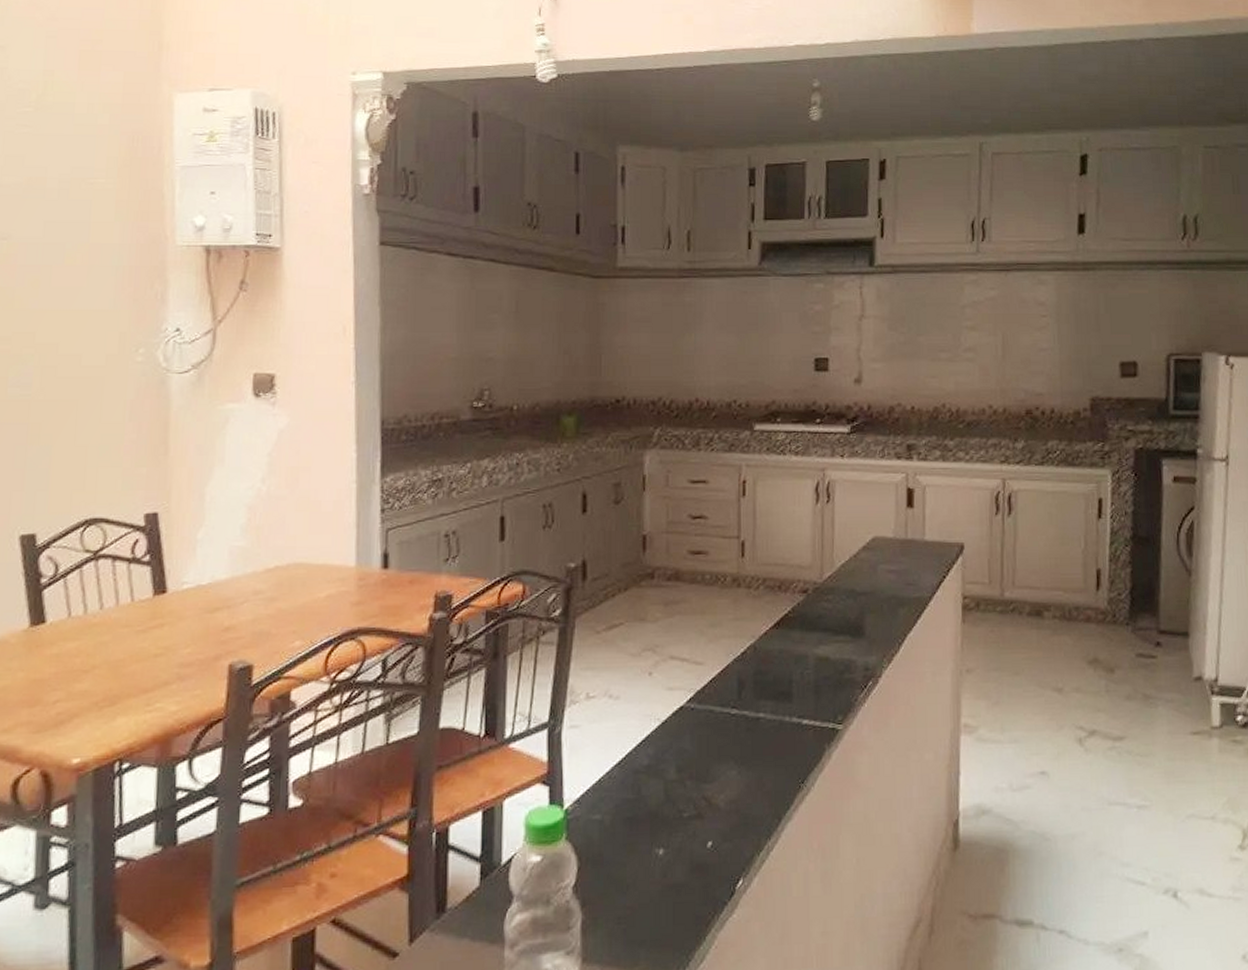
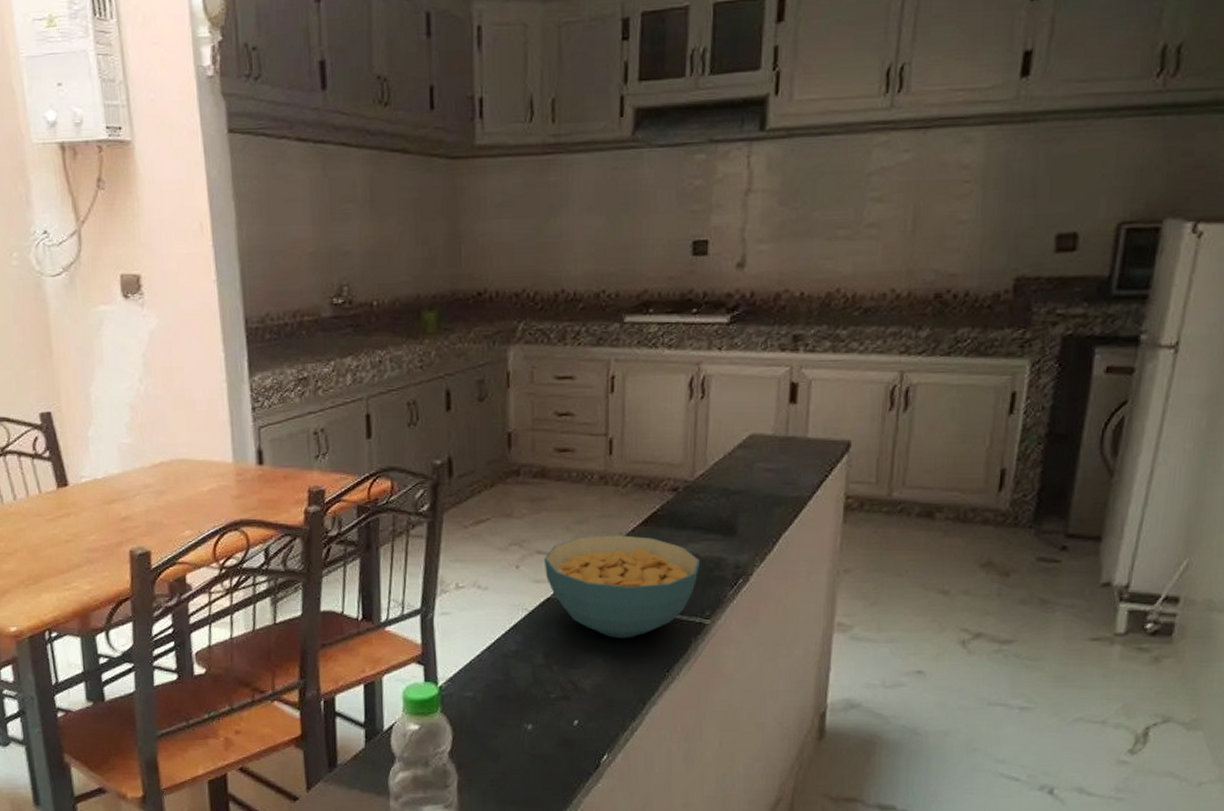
cereal bowl: none [677,638,831,748] -> present [543,535,700,638]

